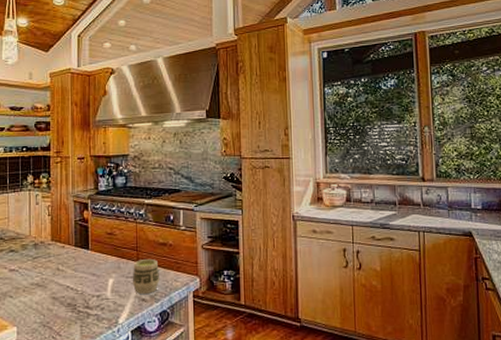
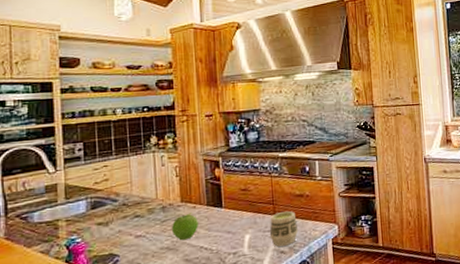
fruit: none [41,252,66,279] -> present [171,213,198,241]

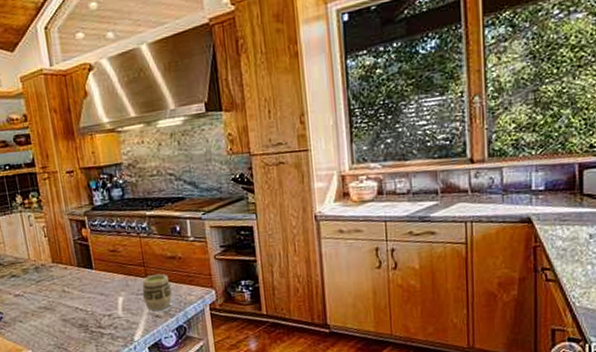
fruit: present [171,213,198,241] -> none [46,273,72,301]

